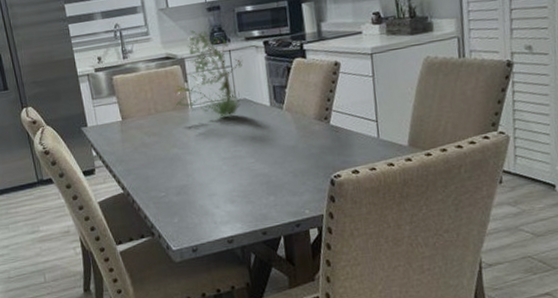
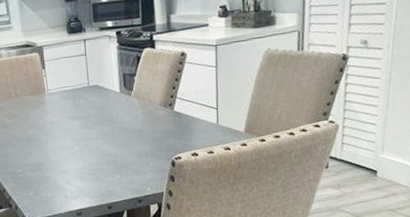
plant: present [173,30,243,118] -> none [32,20,97,102]

